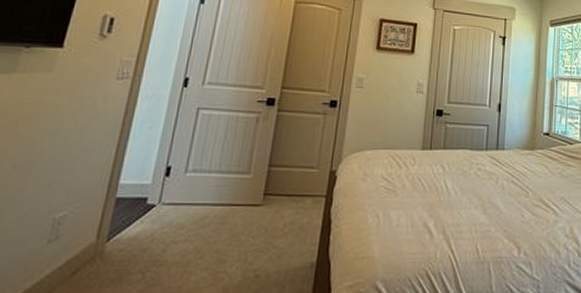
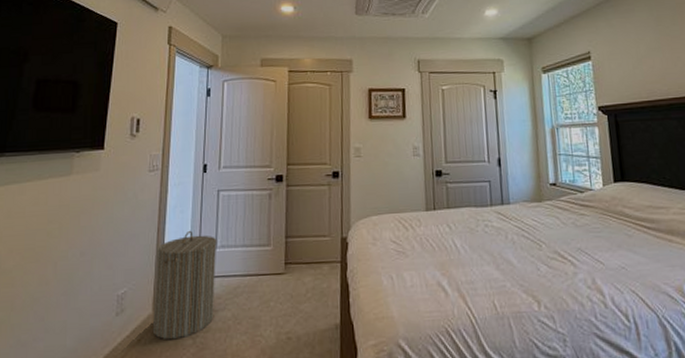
laundry hamper: none [92,149,189,274] -> present [152,230,217,340]

